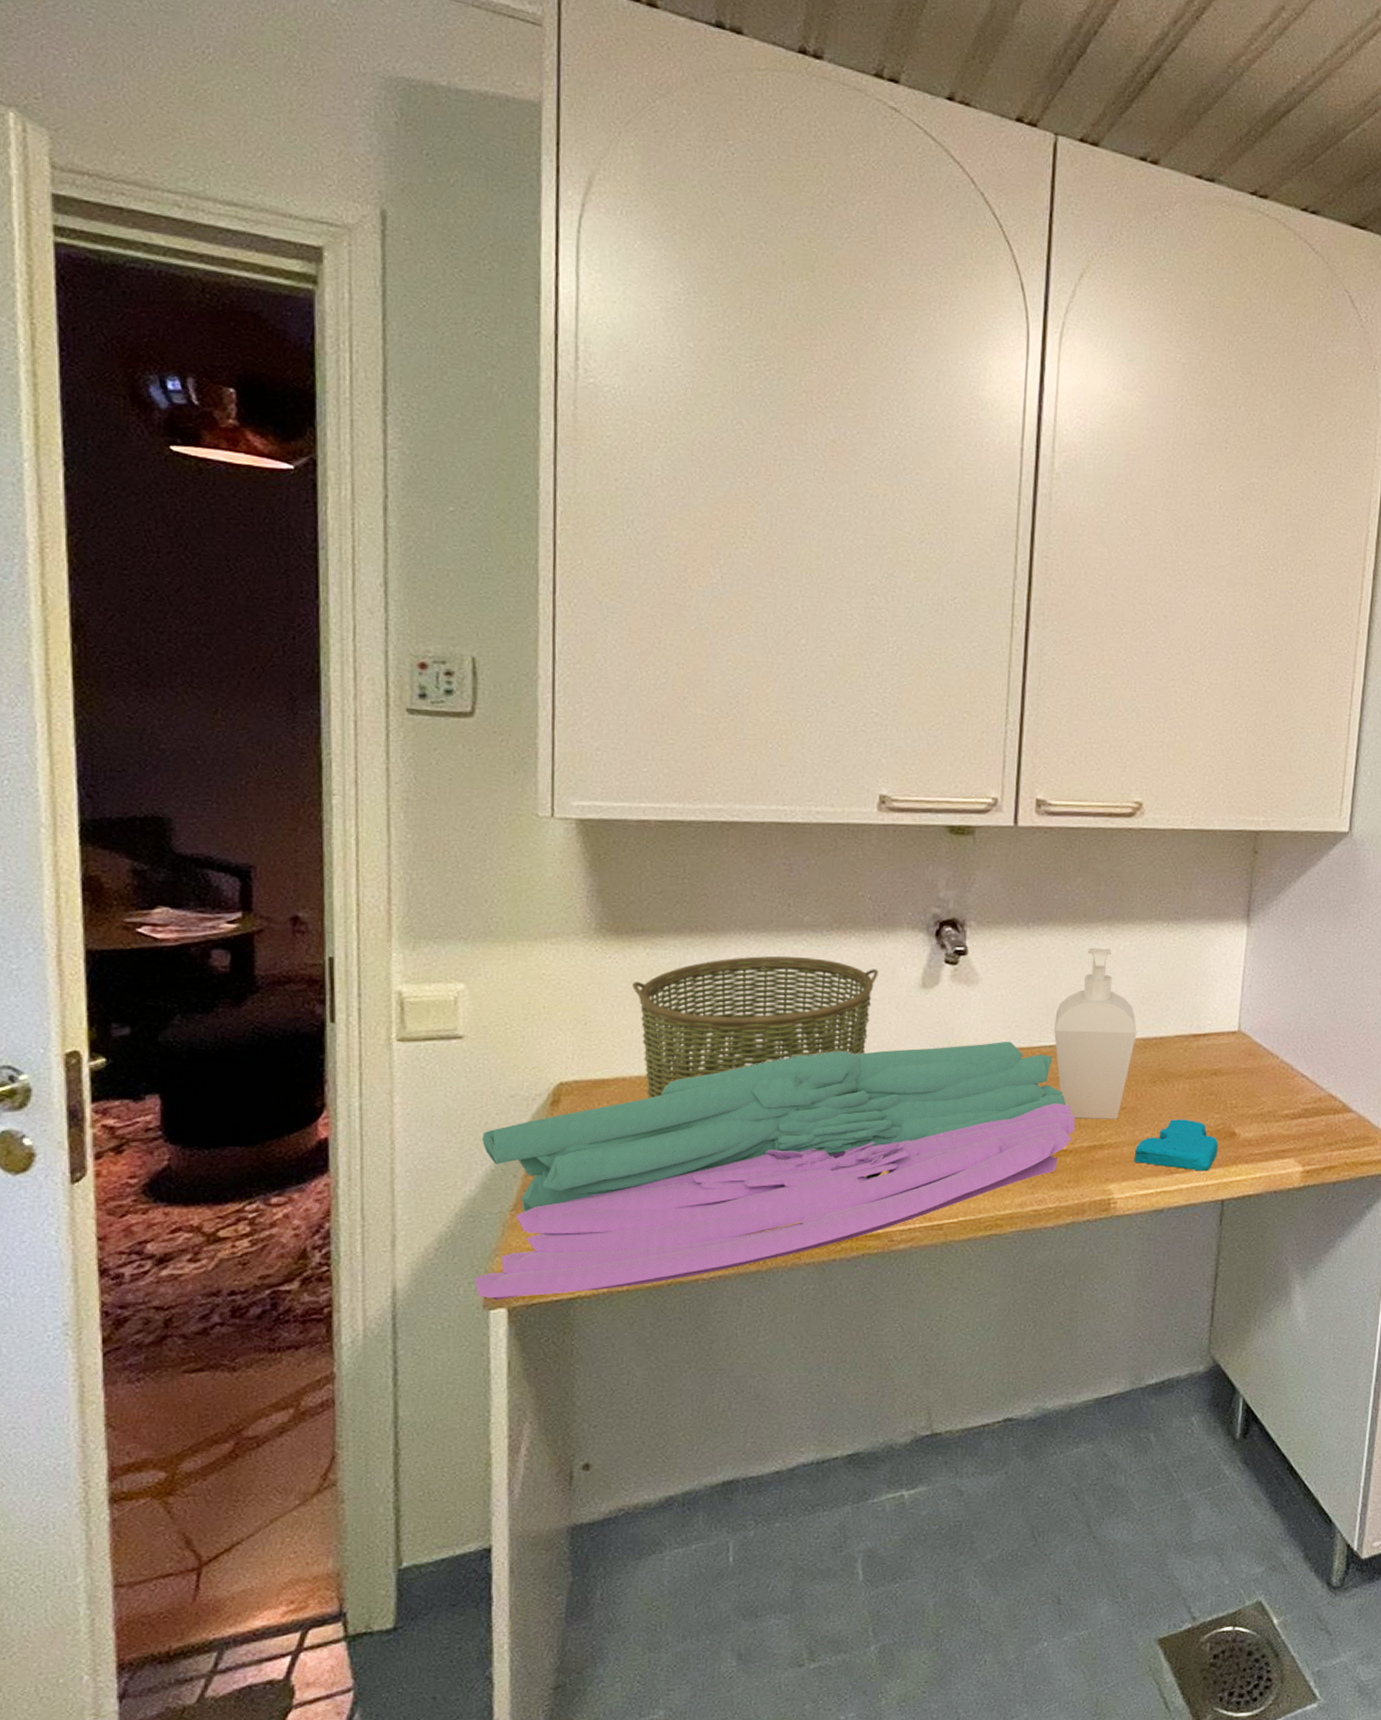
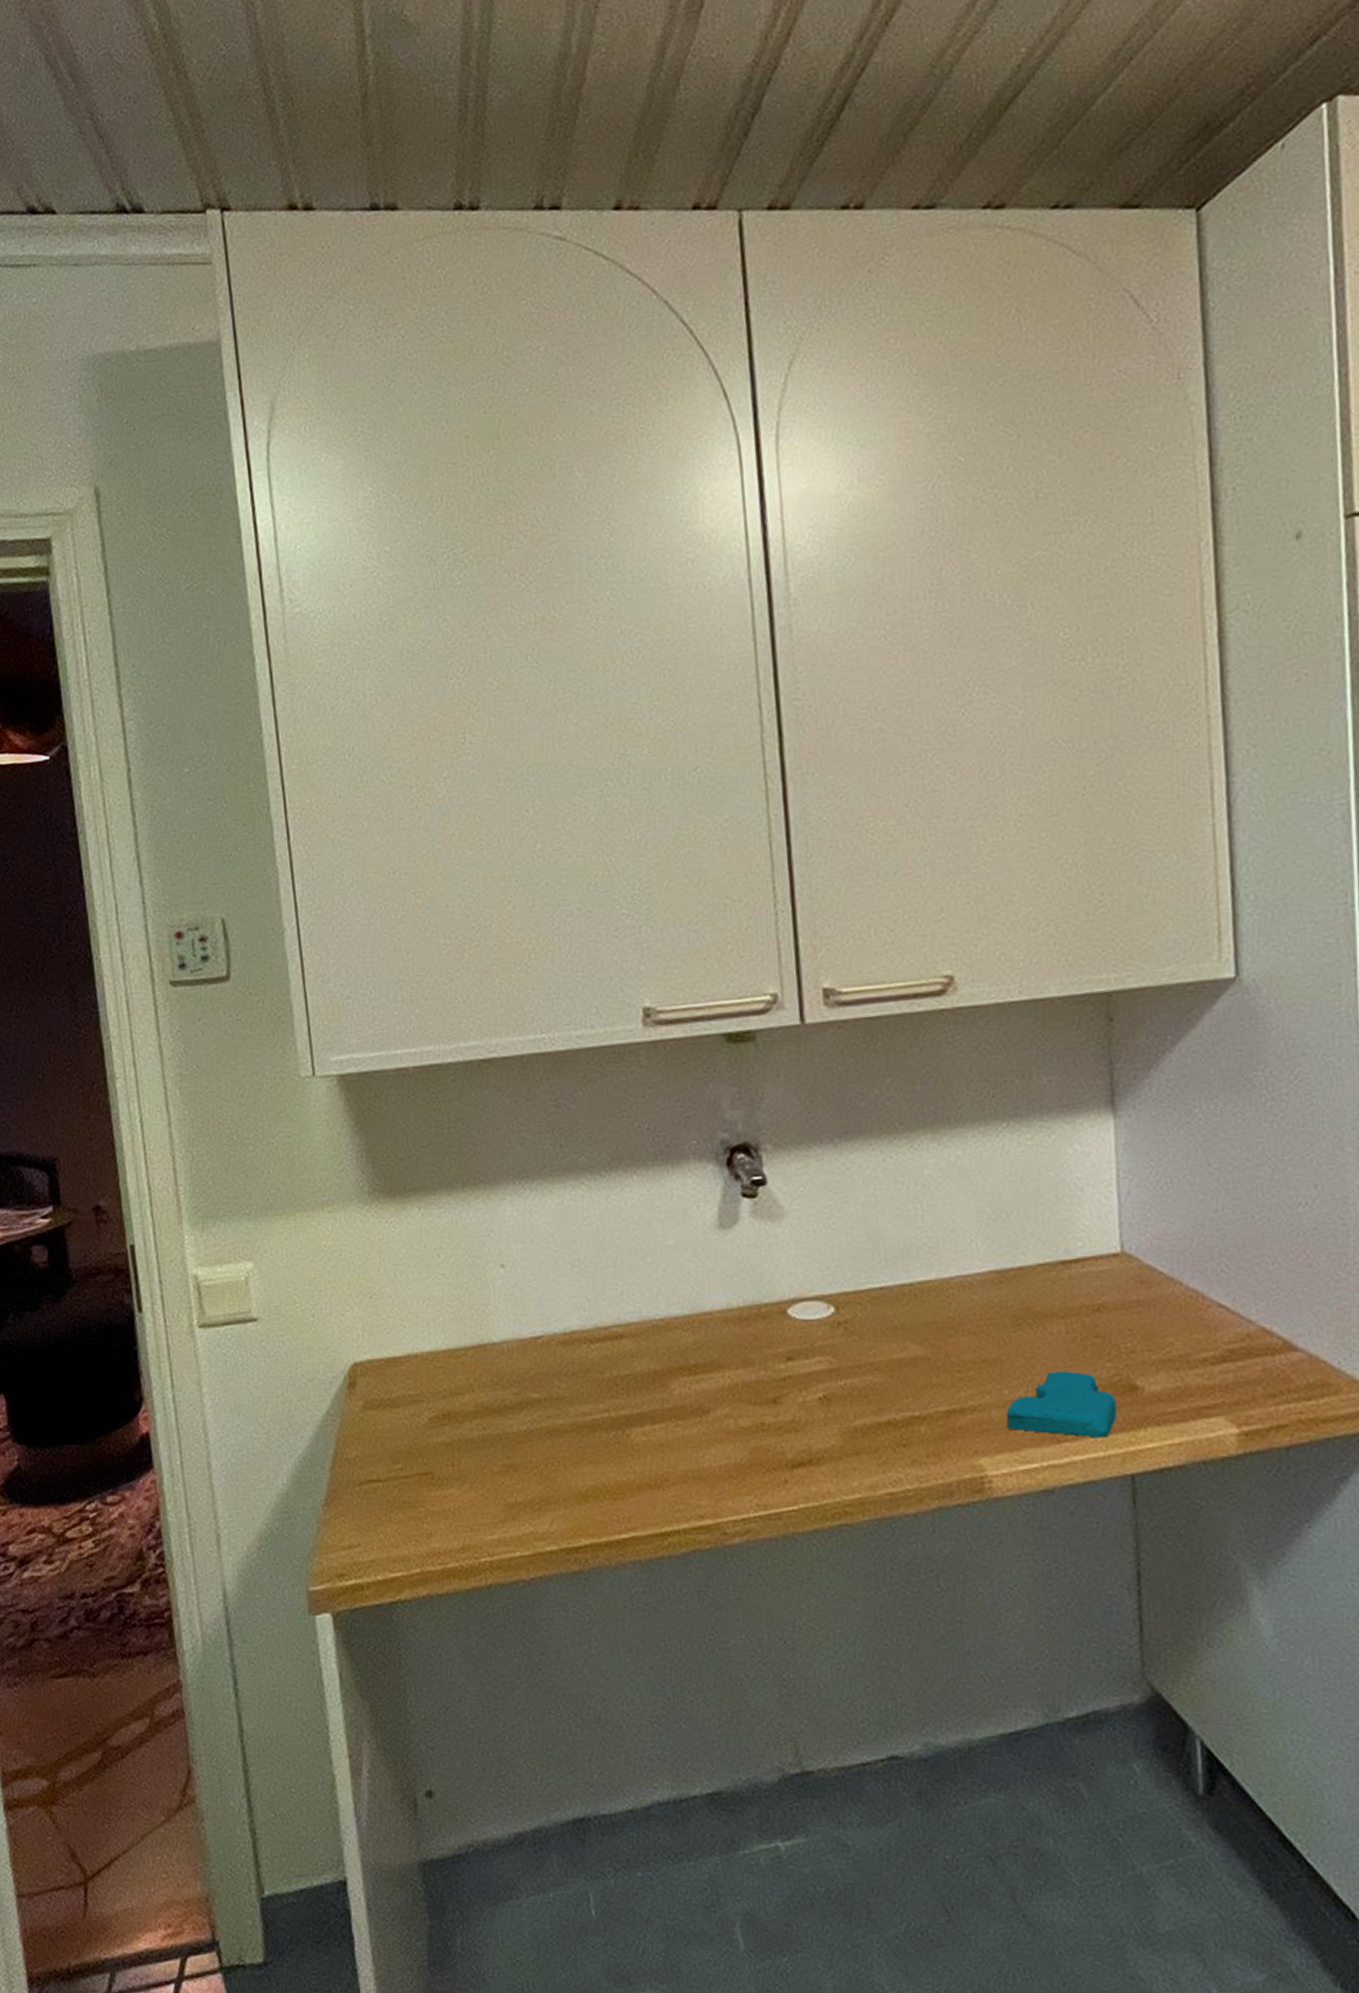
towel: present [474,1042,1075,1300] -> none [287,1286,926,1604]
basket: present [632,956,879,1099] -> none [412,1203,669,1377]
soap bottle: present [1054,947,1137,1119] -> none [881,1160,988,1377]

